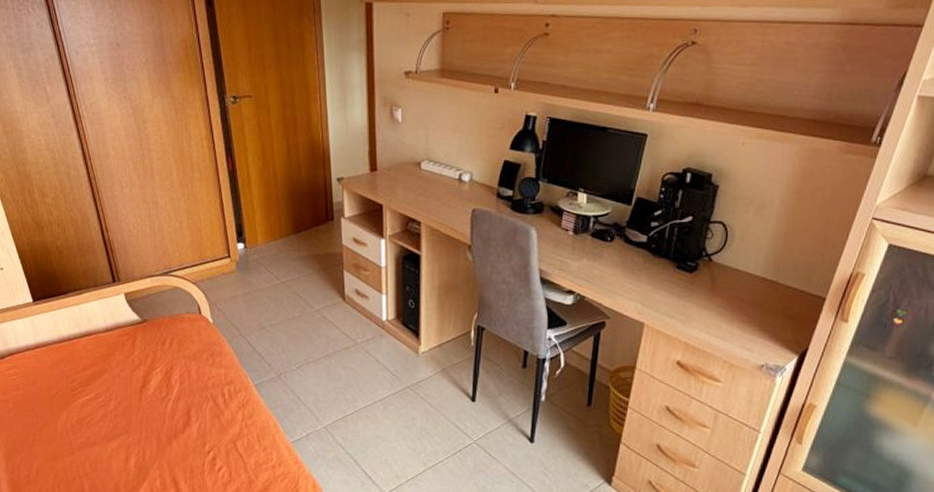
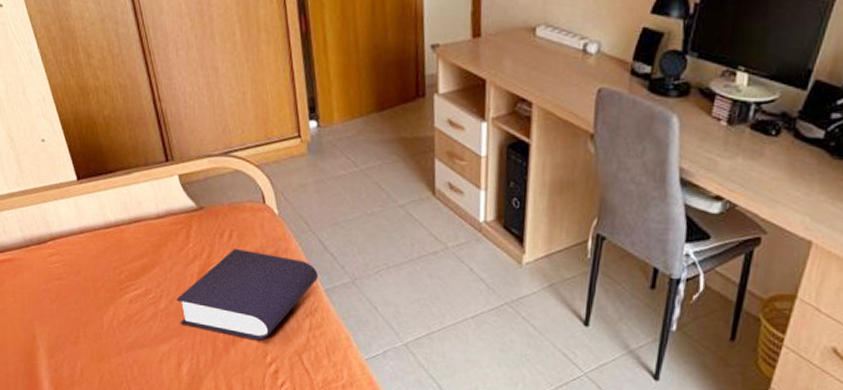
book: none [124,353,248,432] -> present [176,248,318,340]

